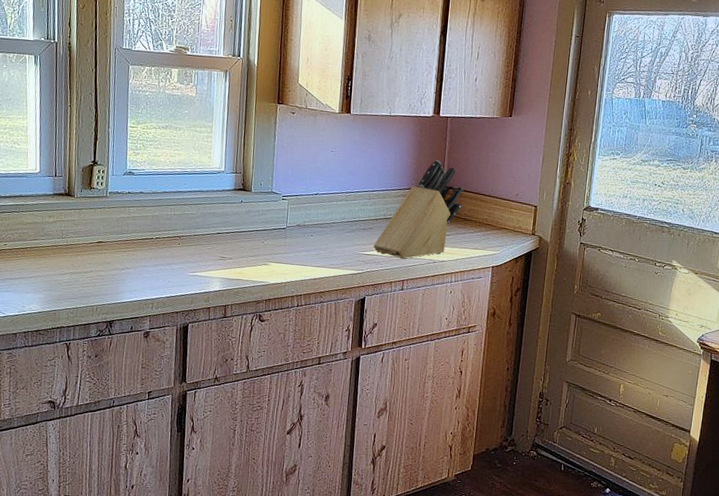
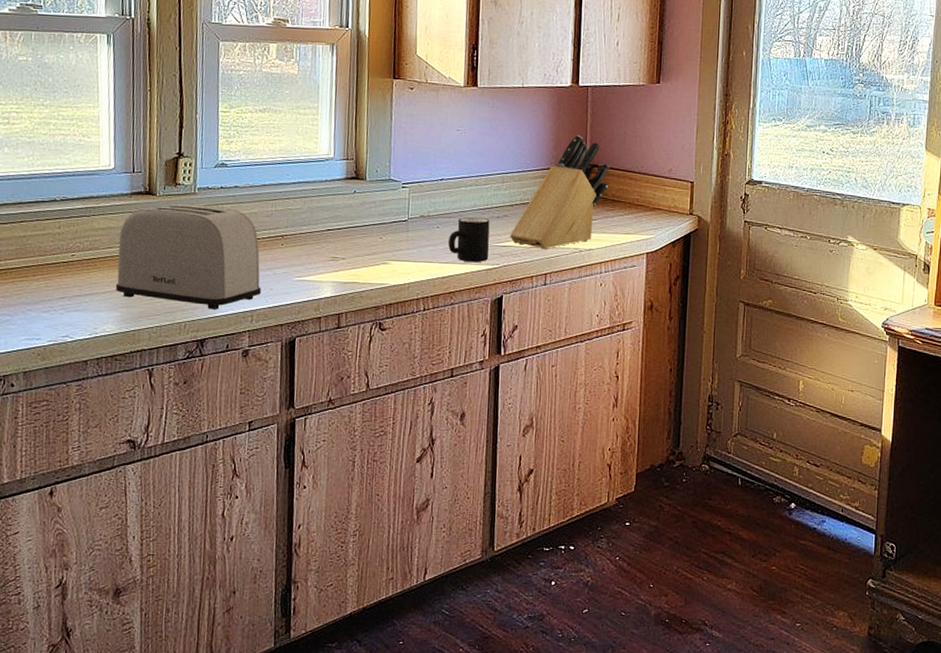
toaster: none [39,205,161,296] -> present [115,203,262,310]
mug: none [320,227,357,268] -> present [448,217,490,263]

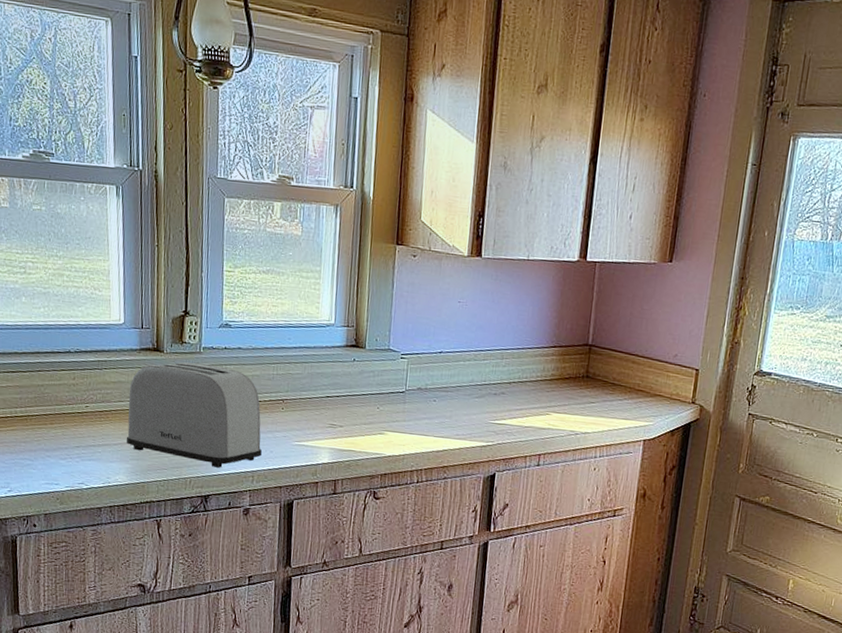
mug: present [448,217,490,263] -> none [444,392,487,439]
knife block: present [510,135,610,250] -> none [506,313,613,430]

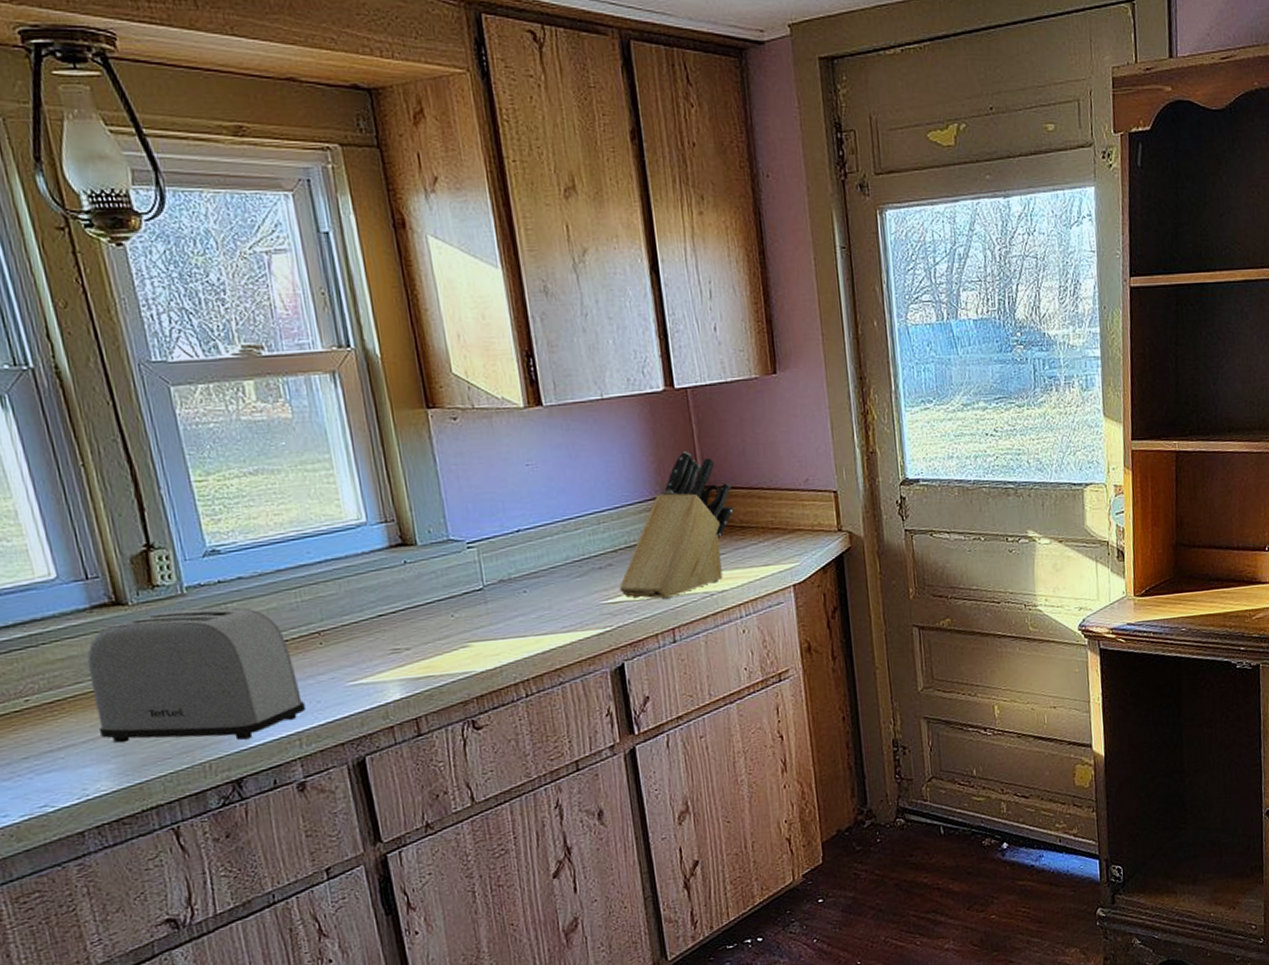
knife block: none [506,313,613,430] -> present [619,451,734,600]

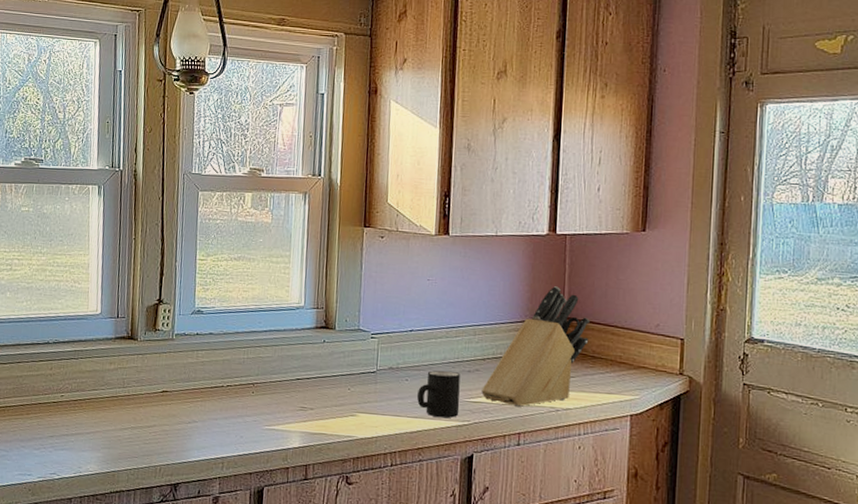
toaster: present [87,607,307,743] -> none [98,349,233,455]
mug: none [541,571,598,629] -> present [417,370,461,418]

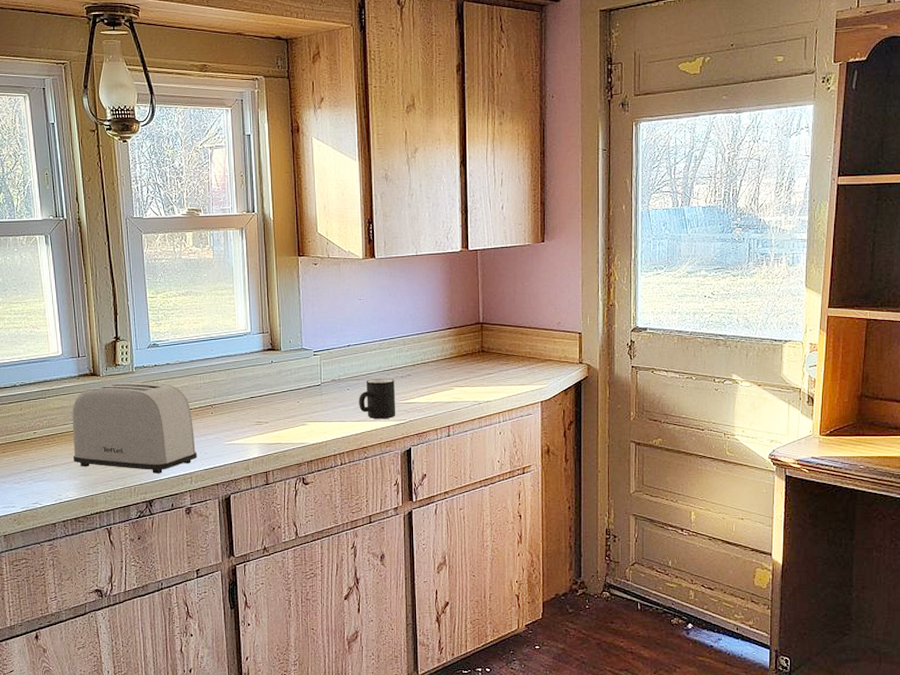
toaster: none [98,349,233,455] -> present [72,381,198,474]
knife block: present [481,286,590,408] -> none [414,296,502,404]

